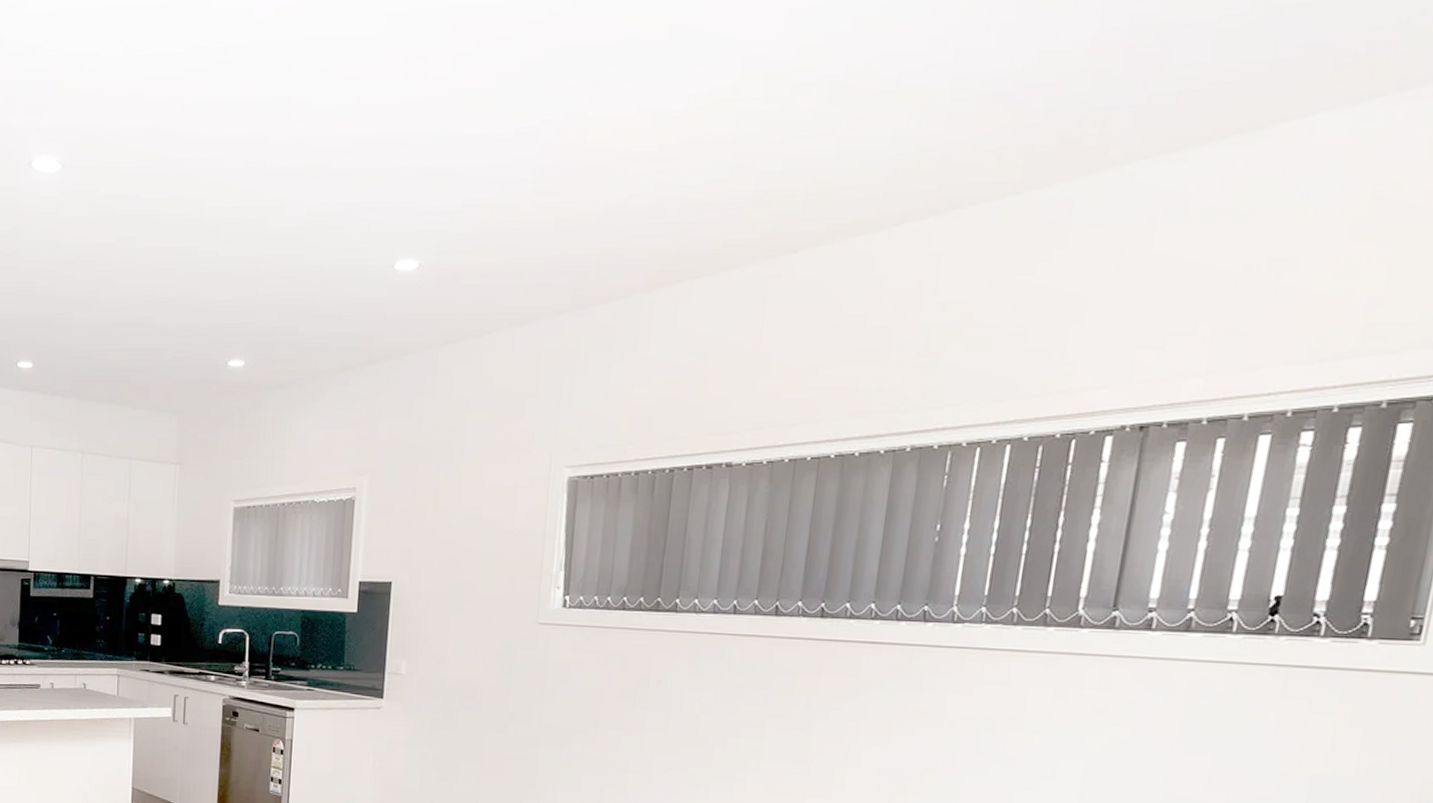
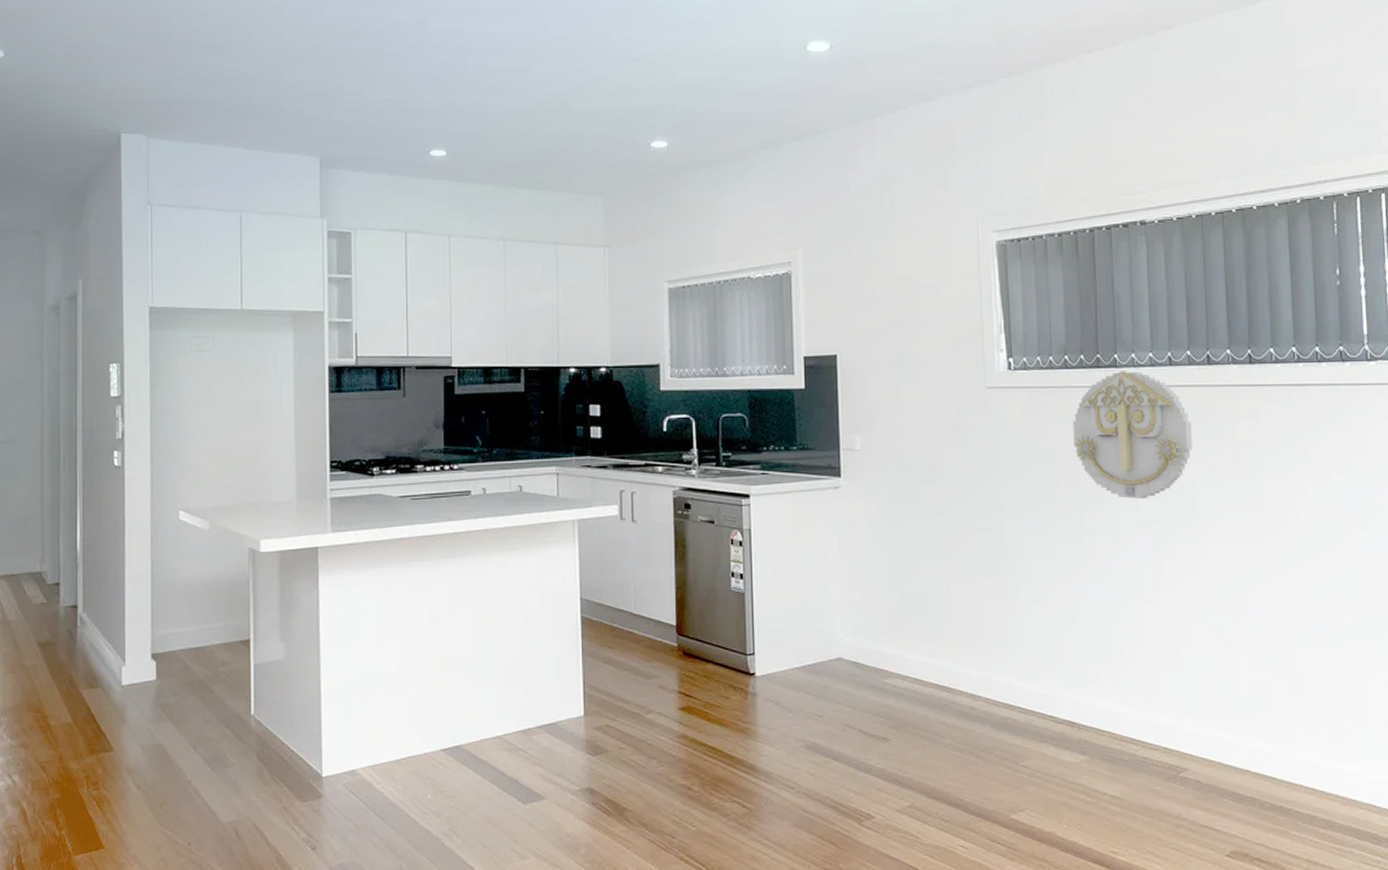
wall decoration: none [620,616,747,744] -> present [1073,371,1193,500]

